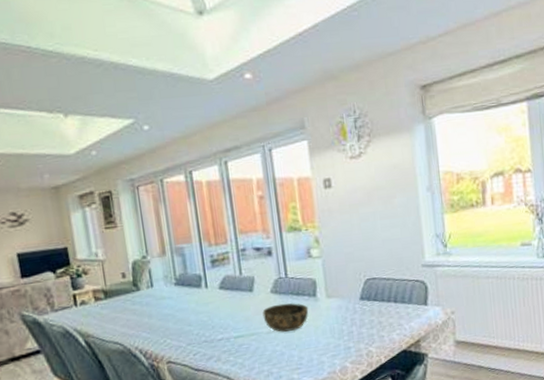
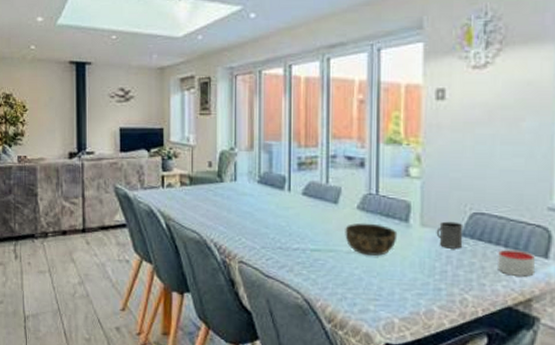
mug: none [339,289,363,313] -> present [436,221,463,249]
candle: none [390,302,419,325] -> present [498,249,535,277]

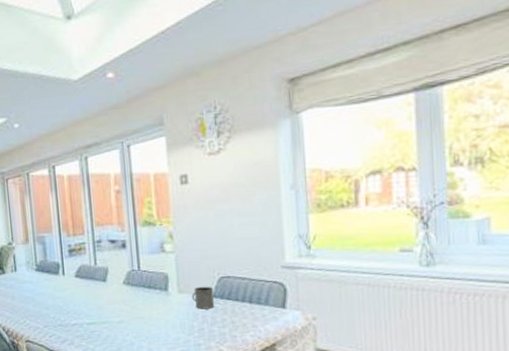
bowl: present [345,223,398,256] -> none [114,295,160,323]
candle: present [498,249,535,277] -> none [244,304,276,326]

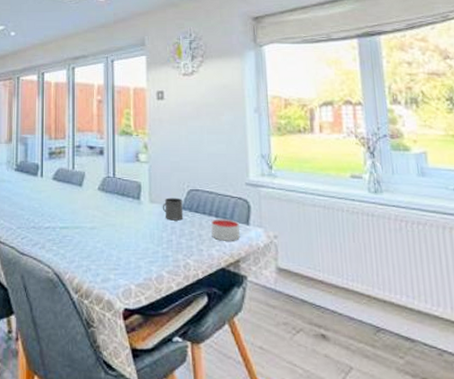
candle: none [244,304,276,326] -> present [211,219,240,241]

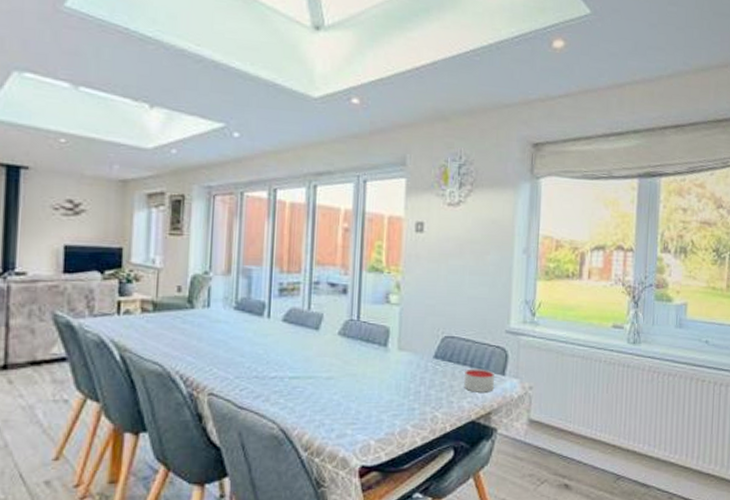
mug: present [162,197,184,221] -> none [412,345,436,370]

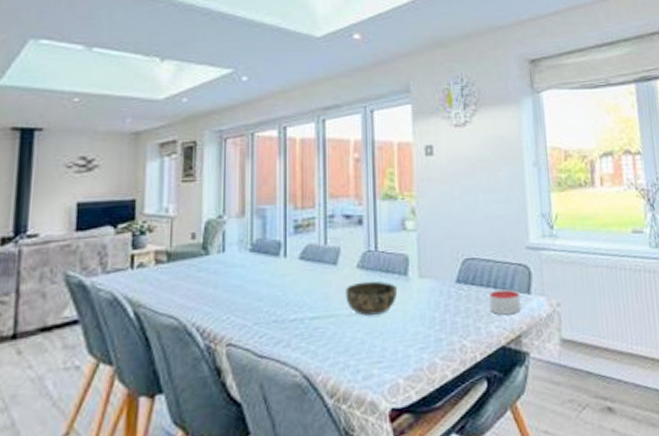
bowl: none [325,348,377,380] -> present [345,281,398,316]

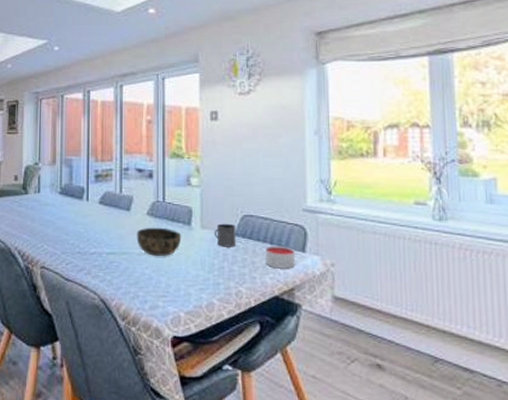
mug: none [433,269,458,297] -> present [214,223,236,247]

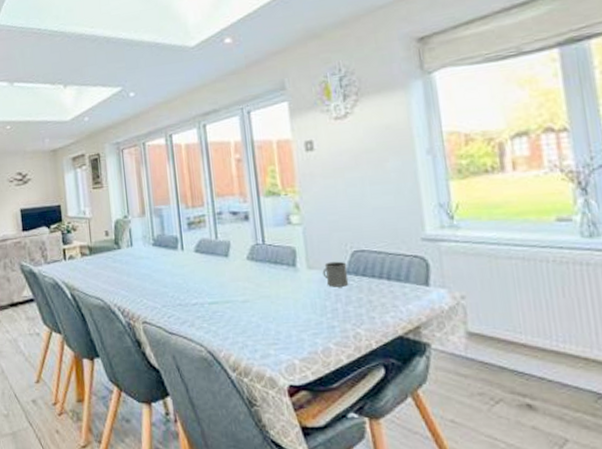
bowl: present [136,227,182,256] -> none [238,271,288,302]
candle: present [265,245,295,269] -> none [382,281,419,306]

